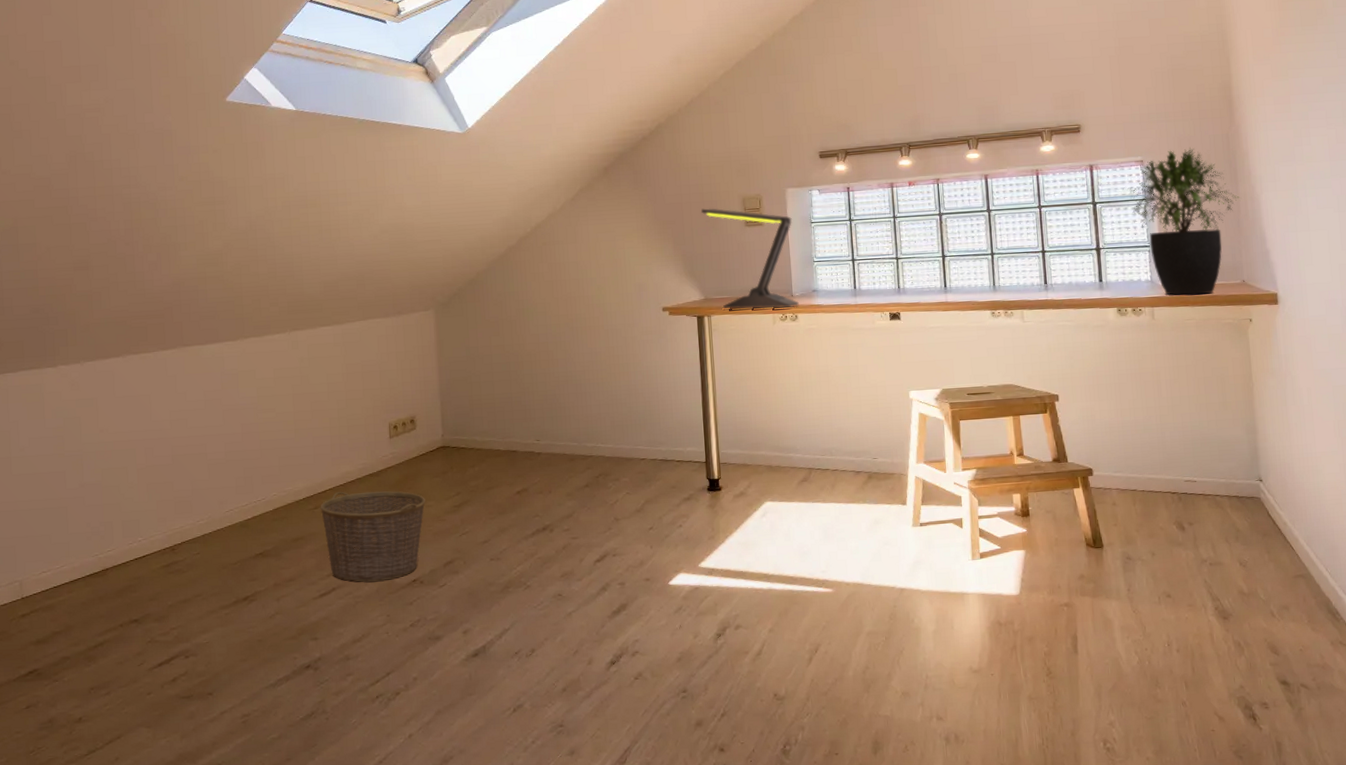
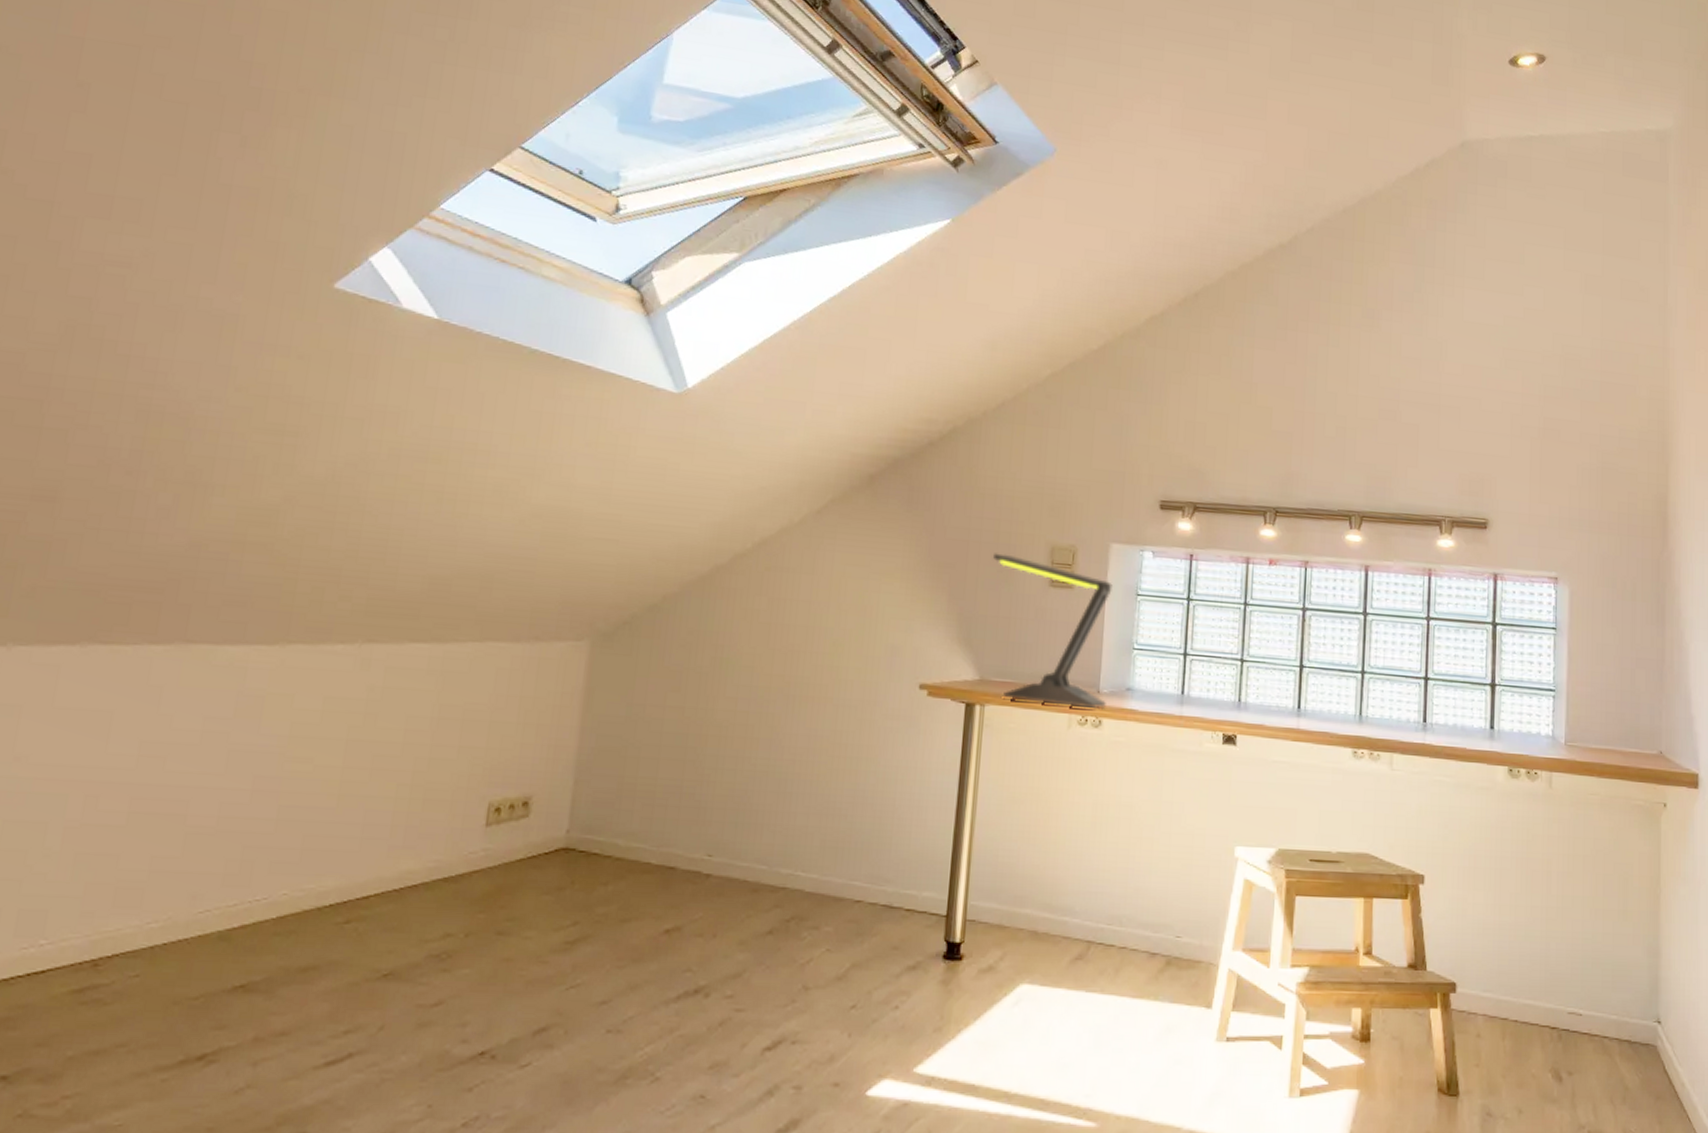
basket: present [320,491,426,582] -> none [351,899,524,1049]
potted plant: present [1126,147,1239,296] -> none [1534,569,1665,764]

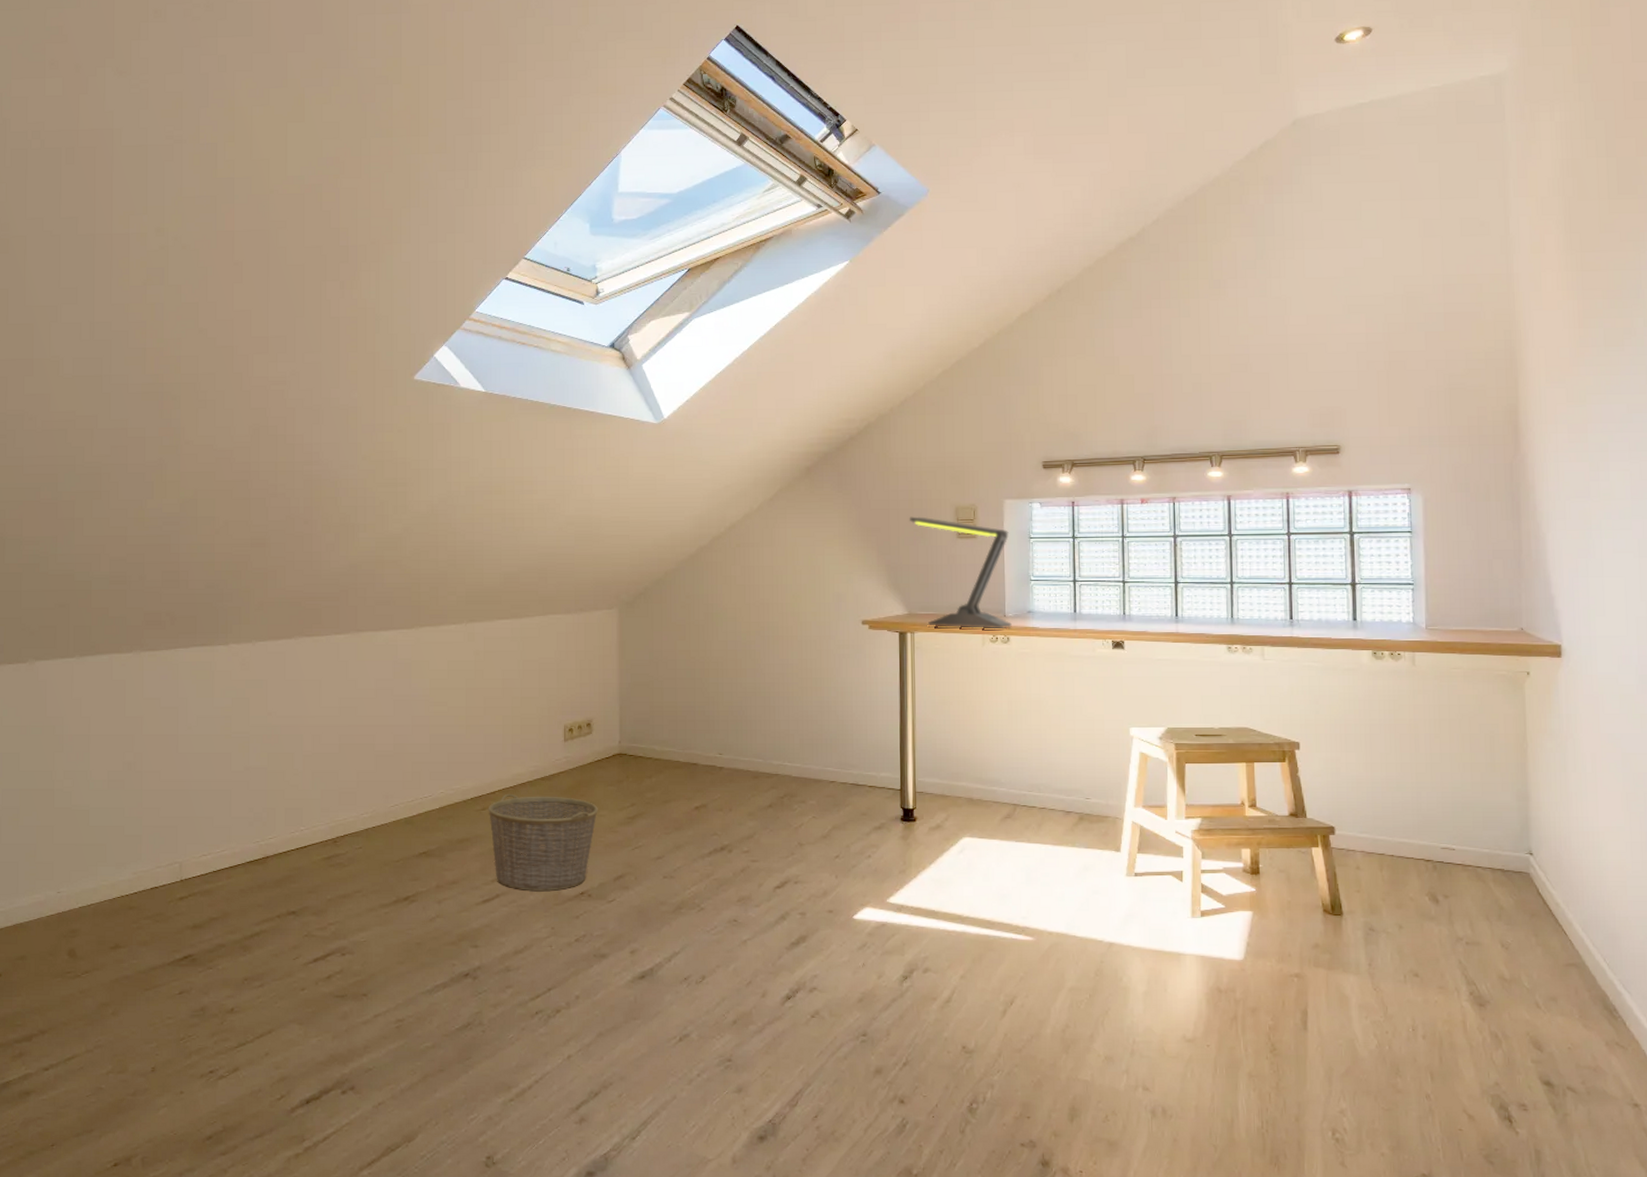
basket: none [351,899,524,1049] -> present [488,793,598,891]

